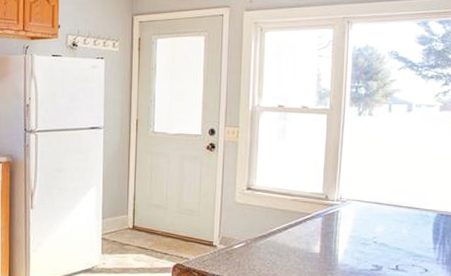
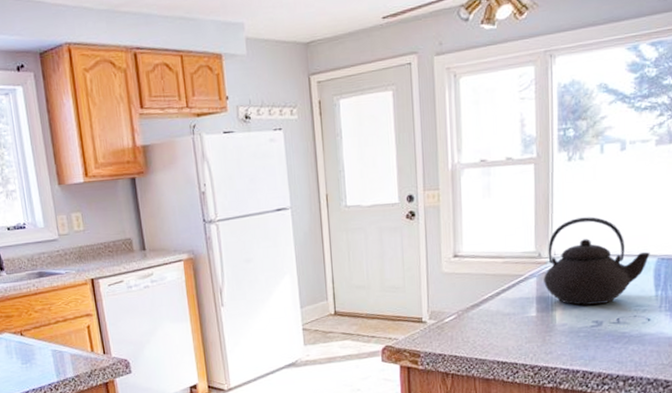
teapot: none [329,167,430,250] -> present [544,216,650,306]

